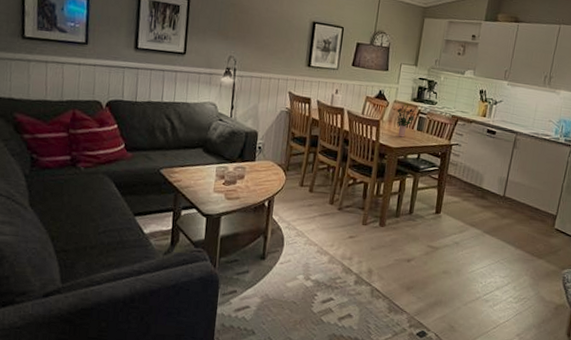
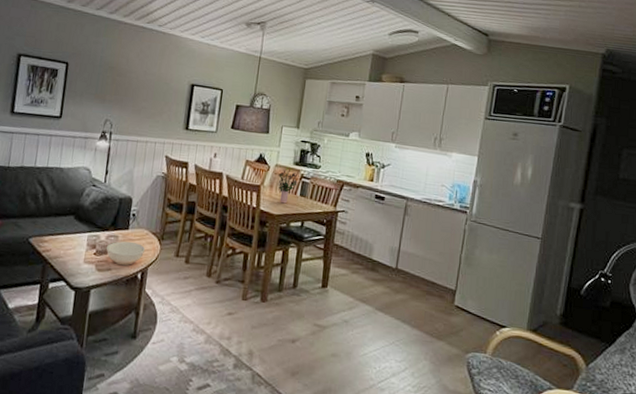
bowl: none [234,172,271,195] -> present [105,241,145,266]

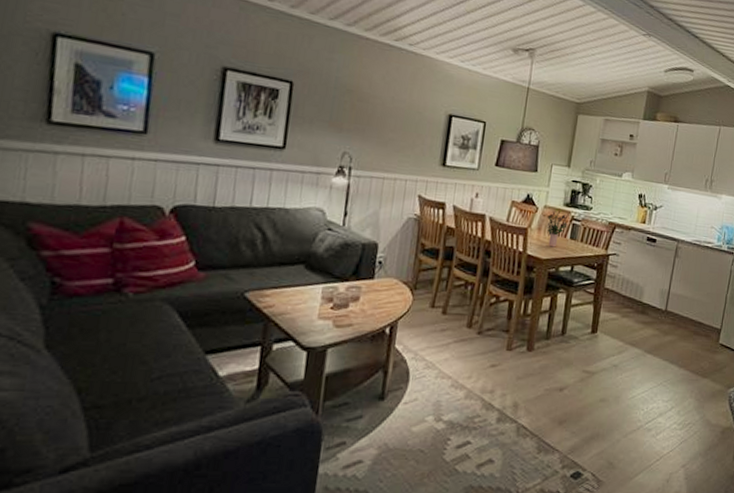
bowl: present [105,241,145,266] -> none [345,293,394,320]

